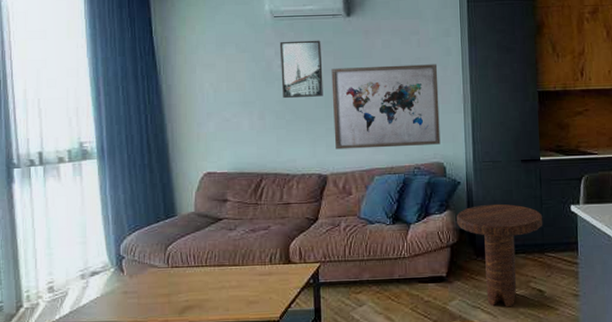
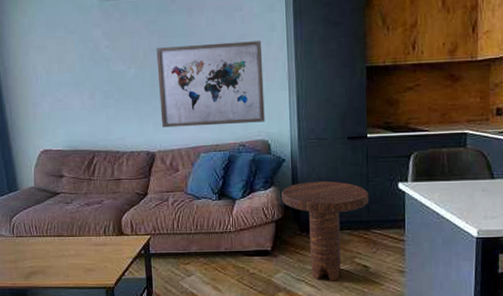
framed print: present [279,40,323,99] -> none [106,19,149,79]

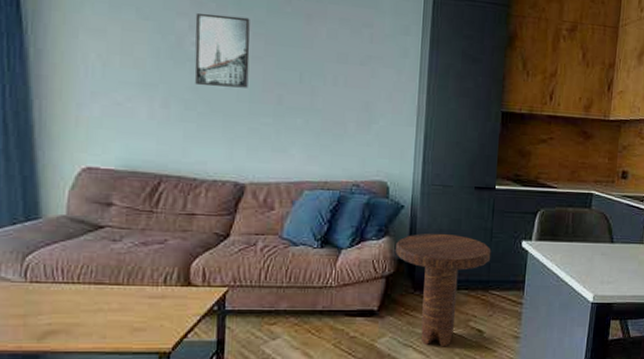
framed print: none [106,19,149,79] -> present [194,13,250,88]
wall art: present [156,41,265,128] -> none [257,55,391,161]

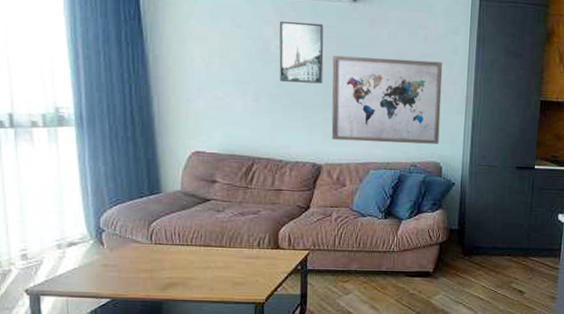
wall art: none [257,55,391,161] -> present [331,55,443,144]
side table: present [396,233,492,347] -> none [448,206,531,305]

